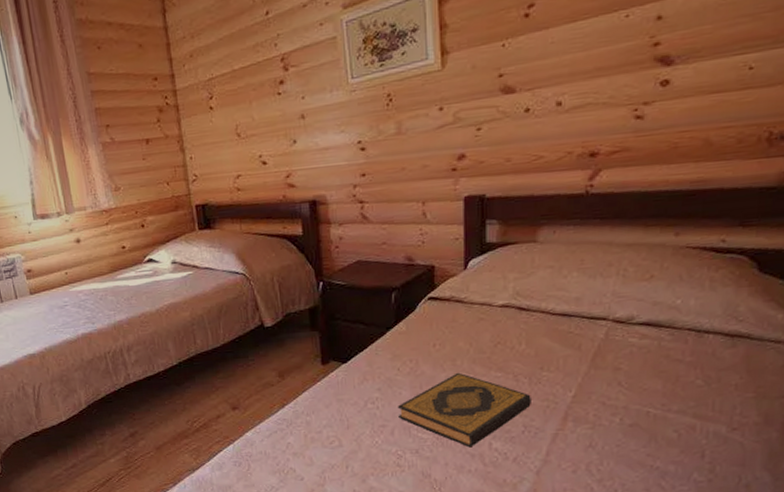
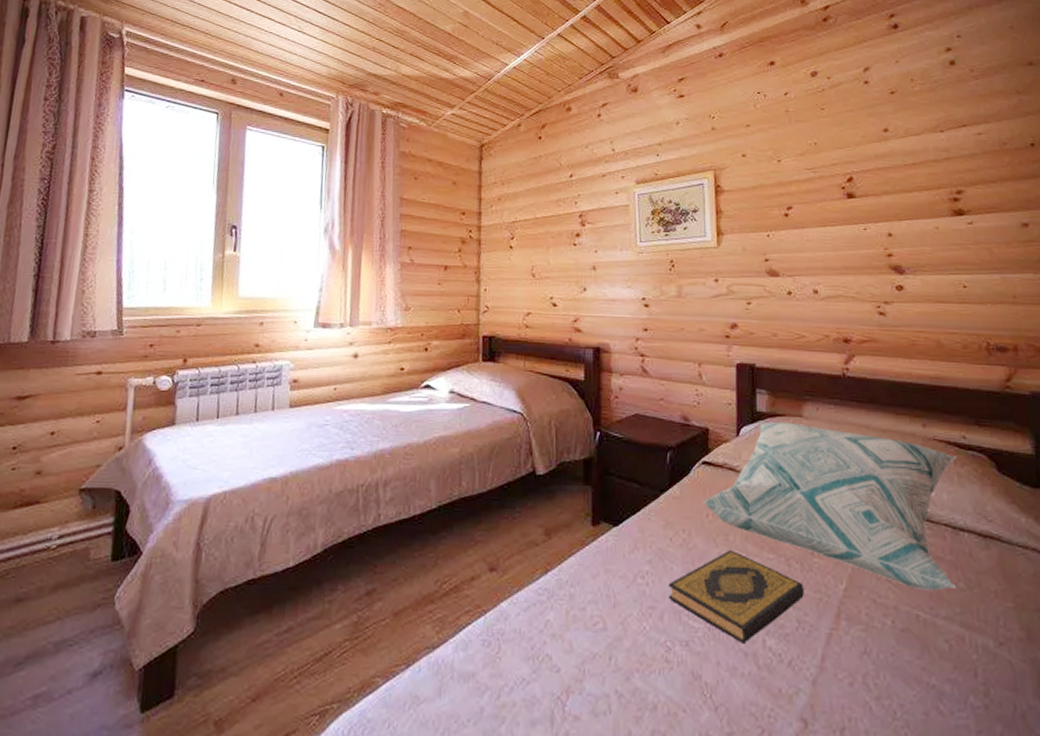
decorative pillow: none [430,249,712,390] -> present [703,421,957,591]

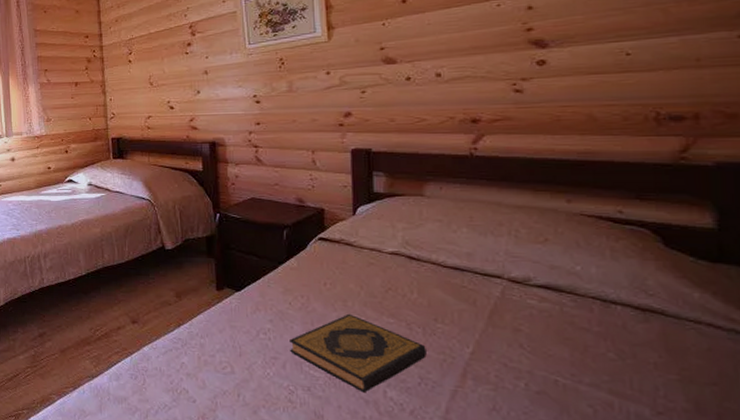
decorative pillow: present [703,421,957,591] -> none [321,201,611,359]

